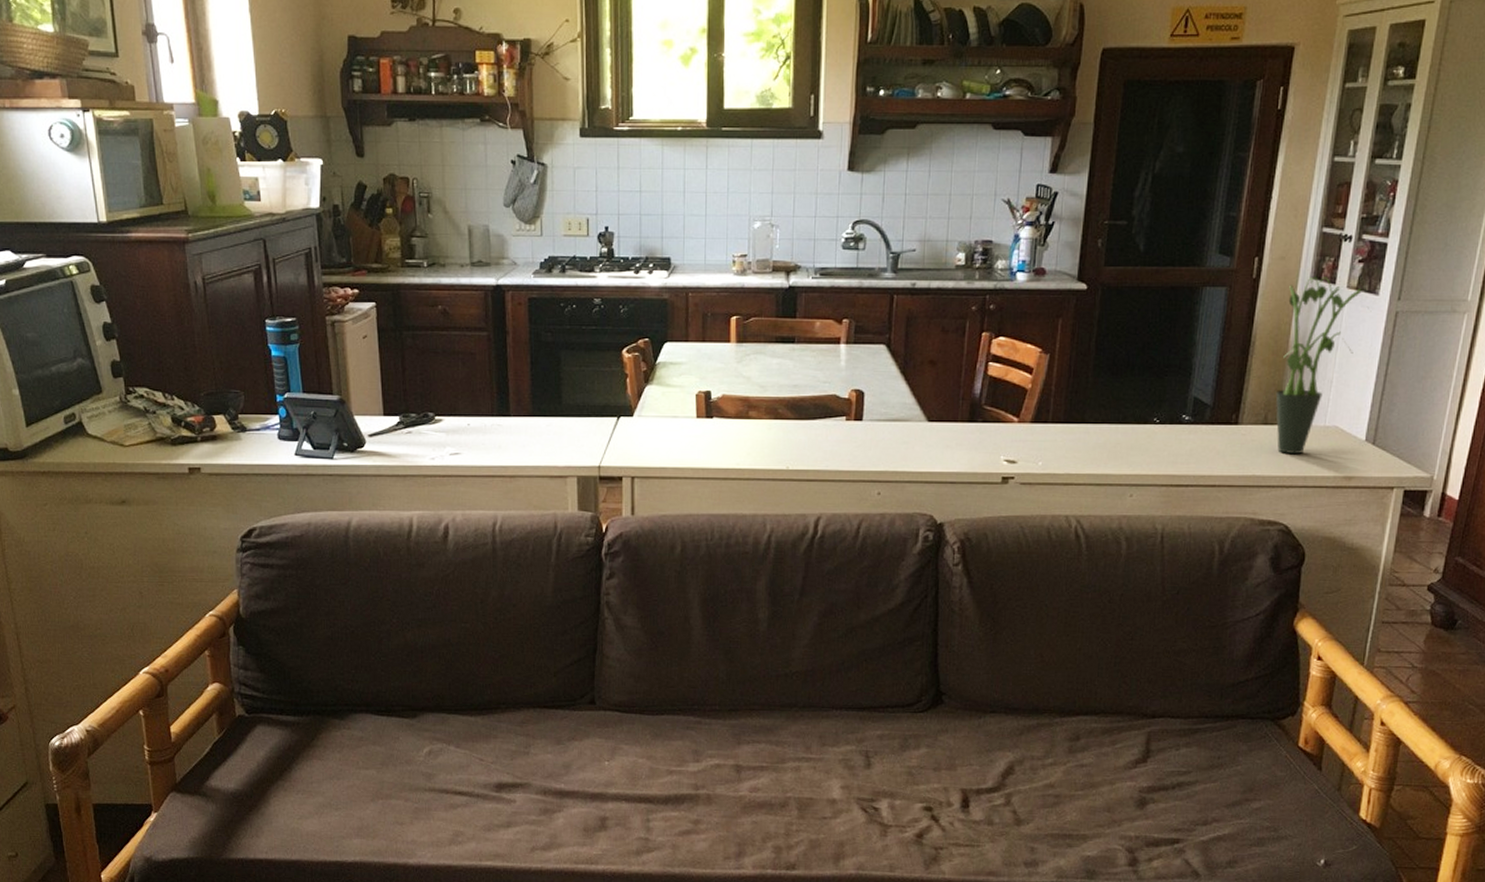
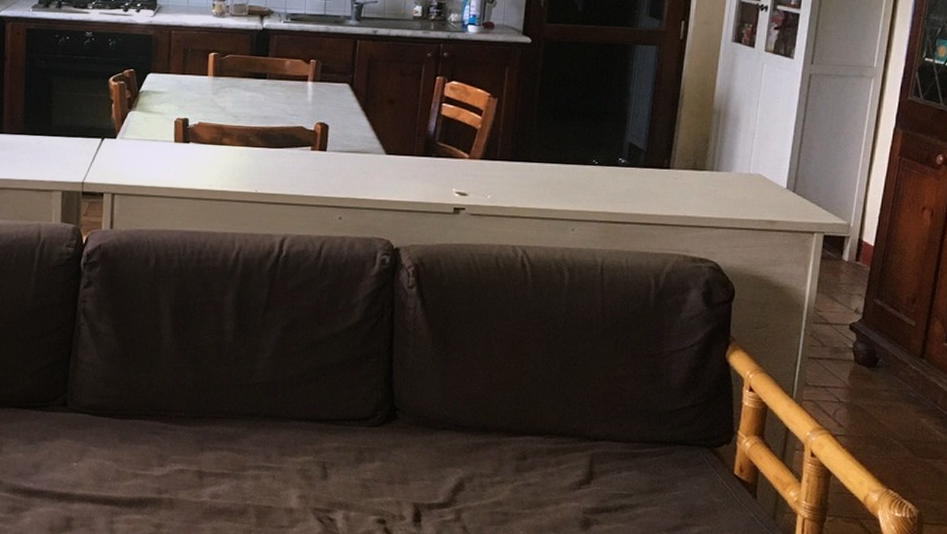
potted plant: present [1275,276,1372,454] -> none [703,40,788,198]

